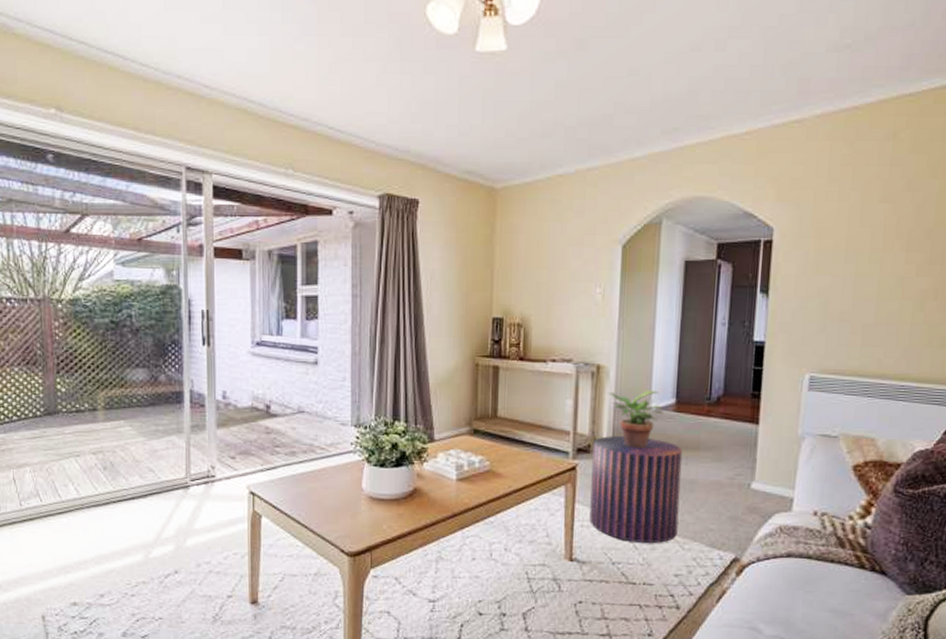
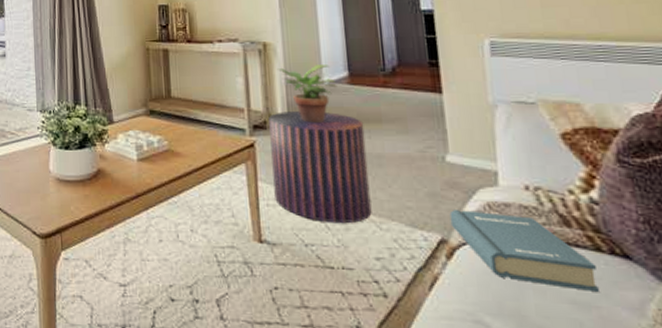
hardback book: none [745,531,857,603] -> present [449,208,599,293]

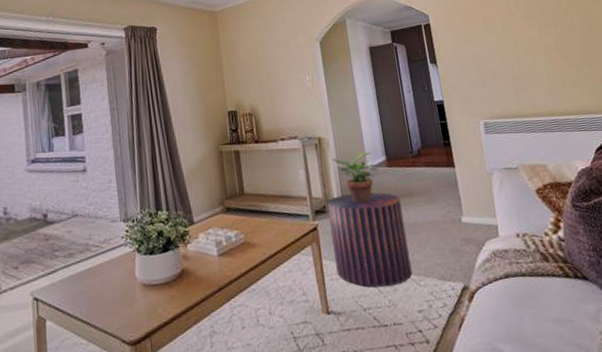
hardback book: present [449,208,599,293] -> none [468,258,571,311]

